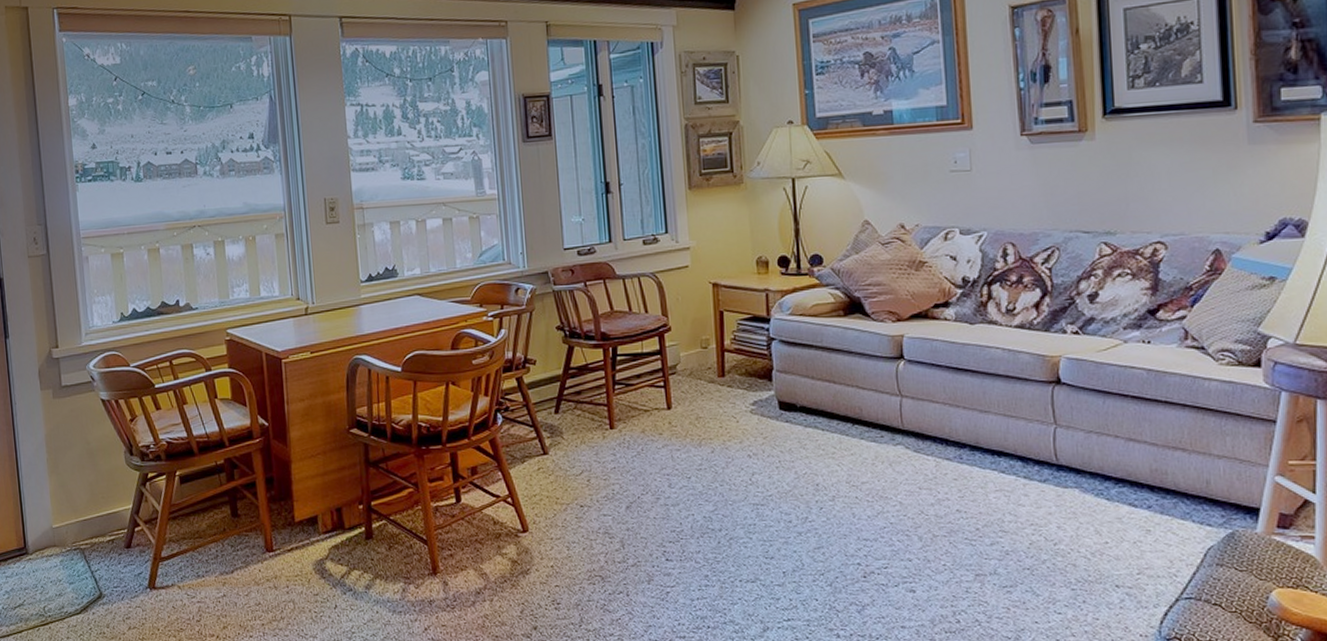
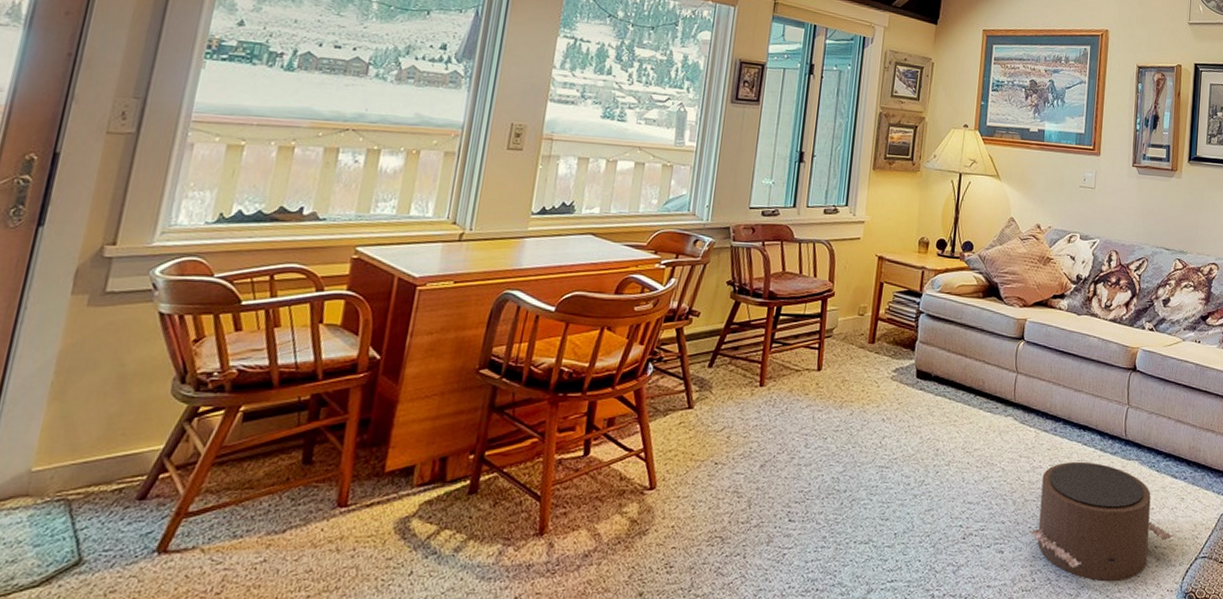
pouf: none [944,491,1140,623] -> present [1029,461,1173,581]

